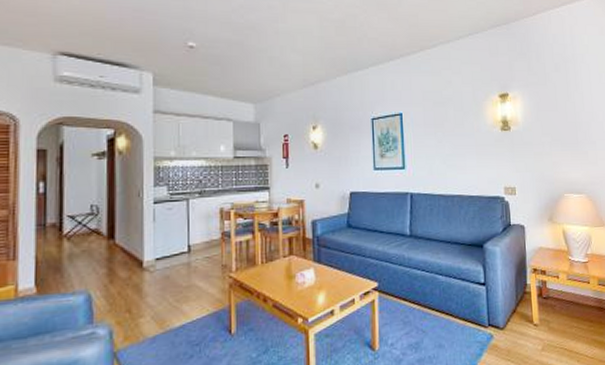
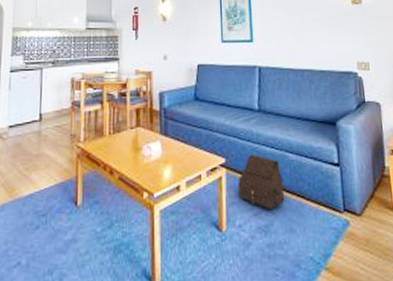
satchel: none [390,277,434,329] -> present [238,154,285,211]

